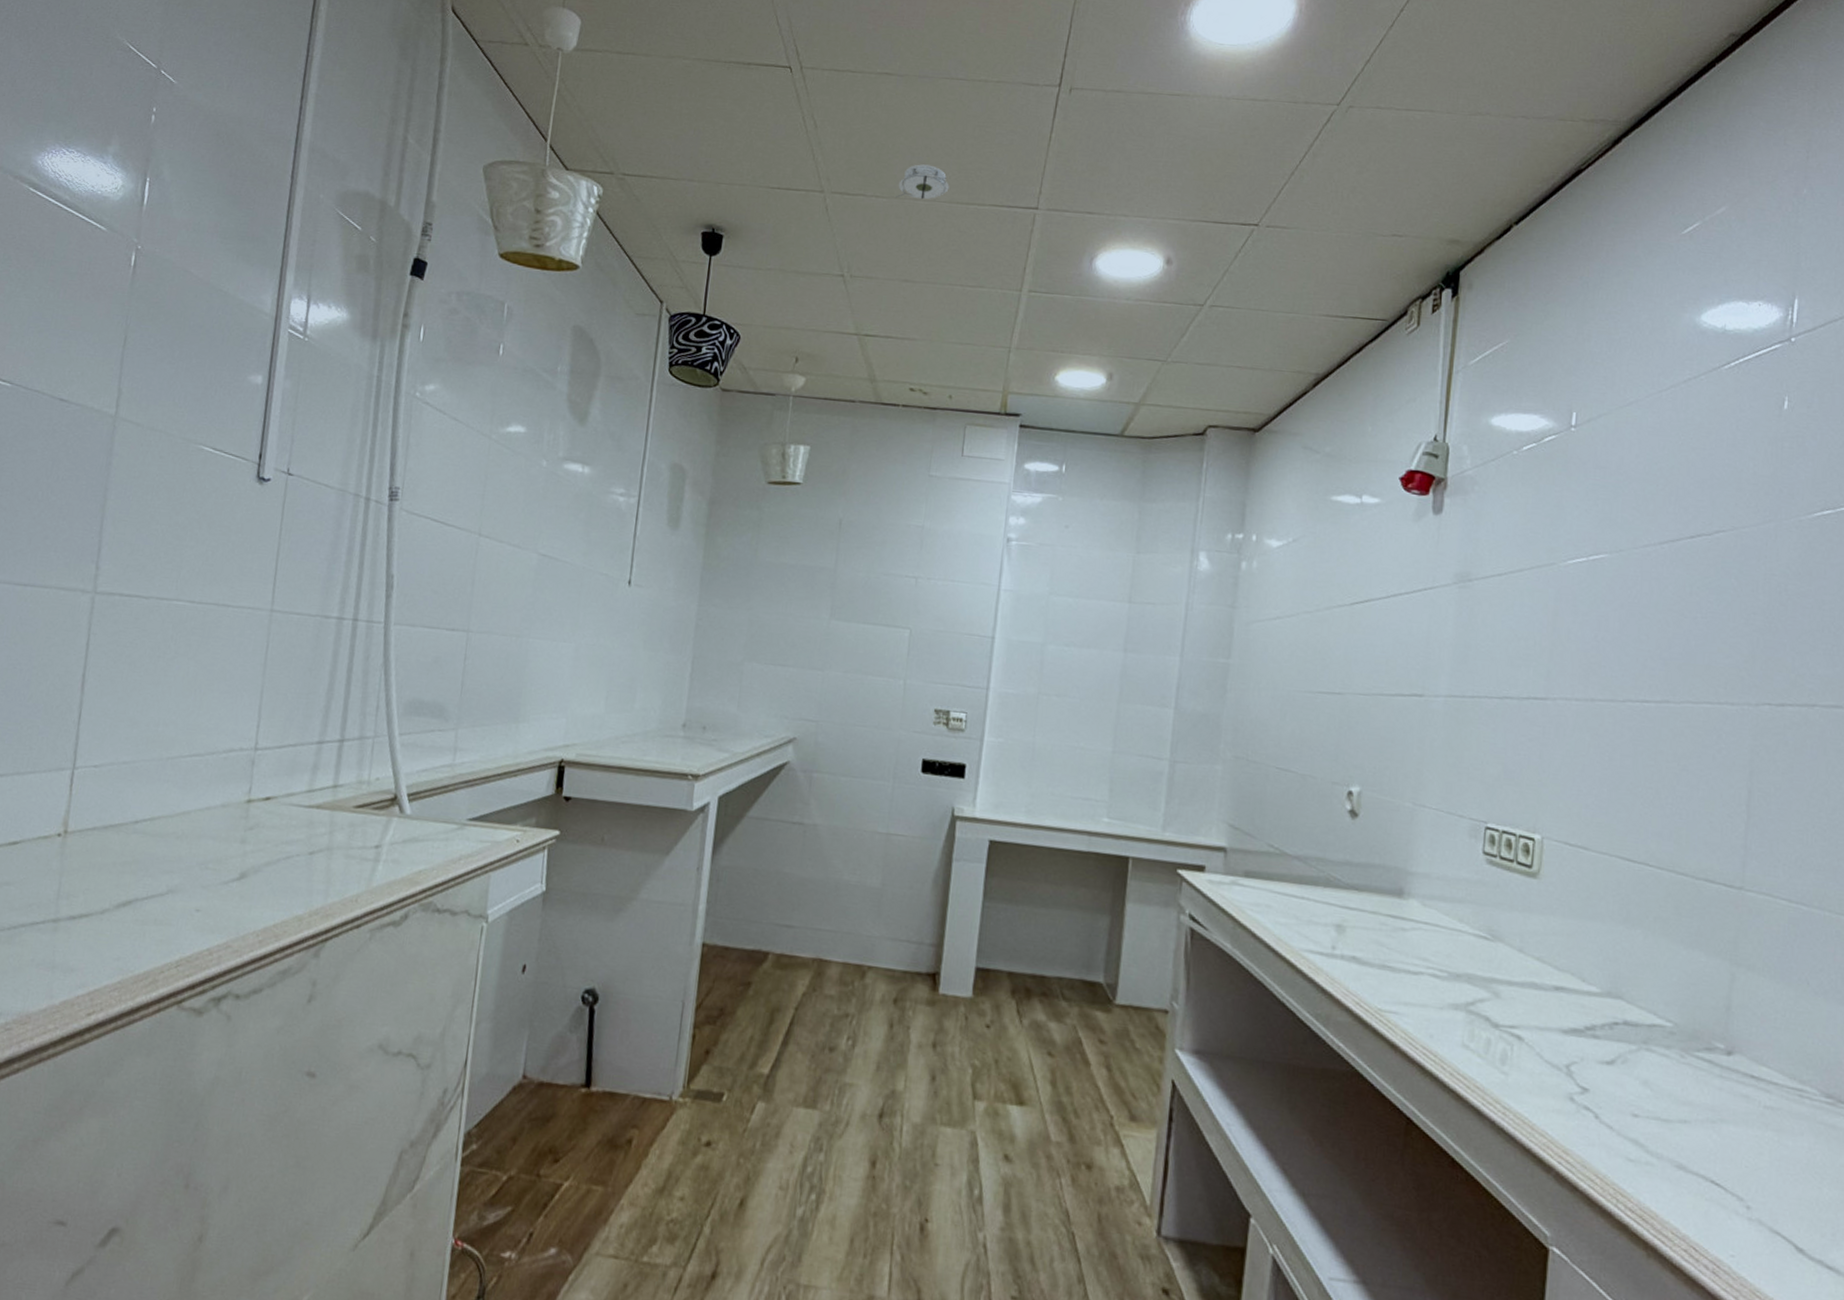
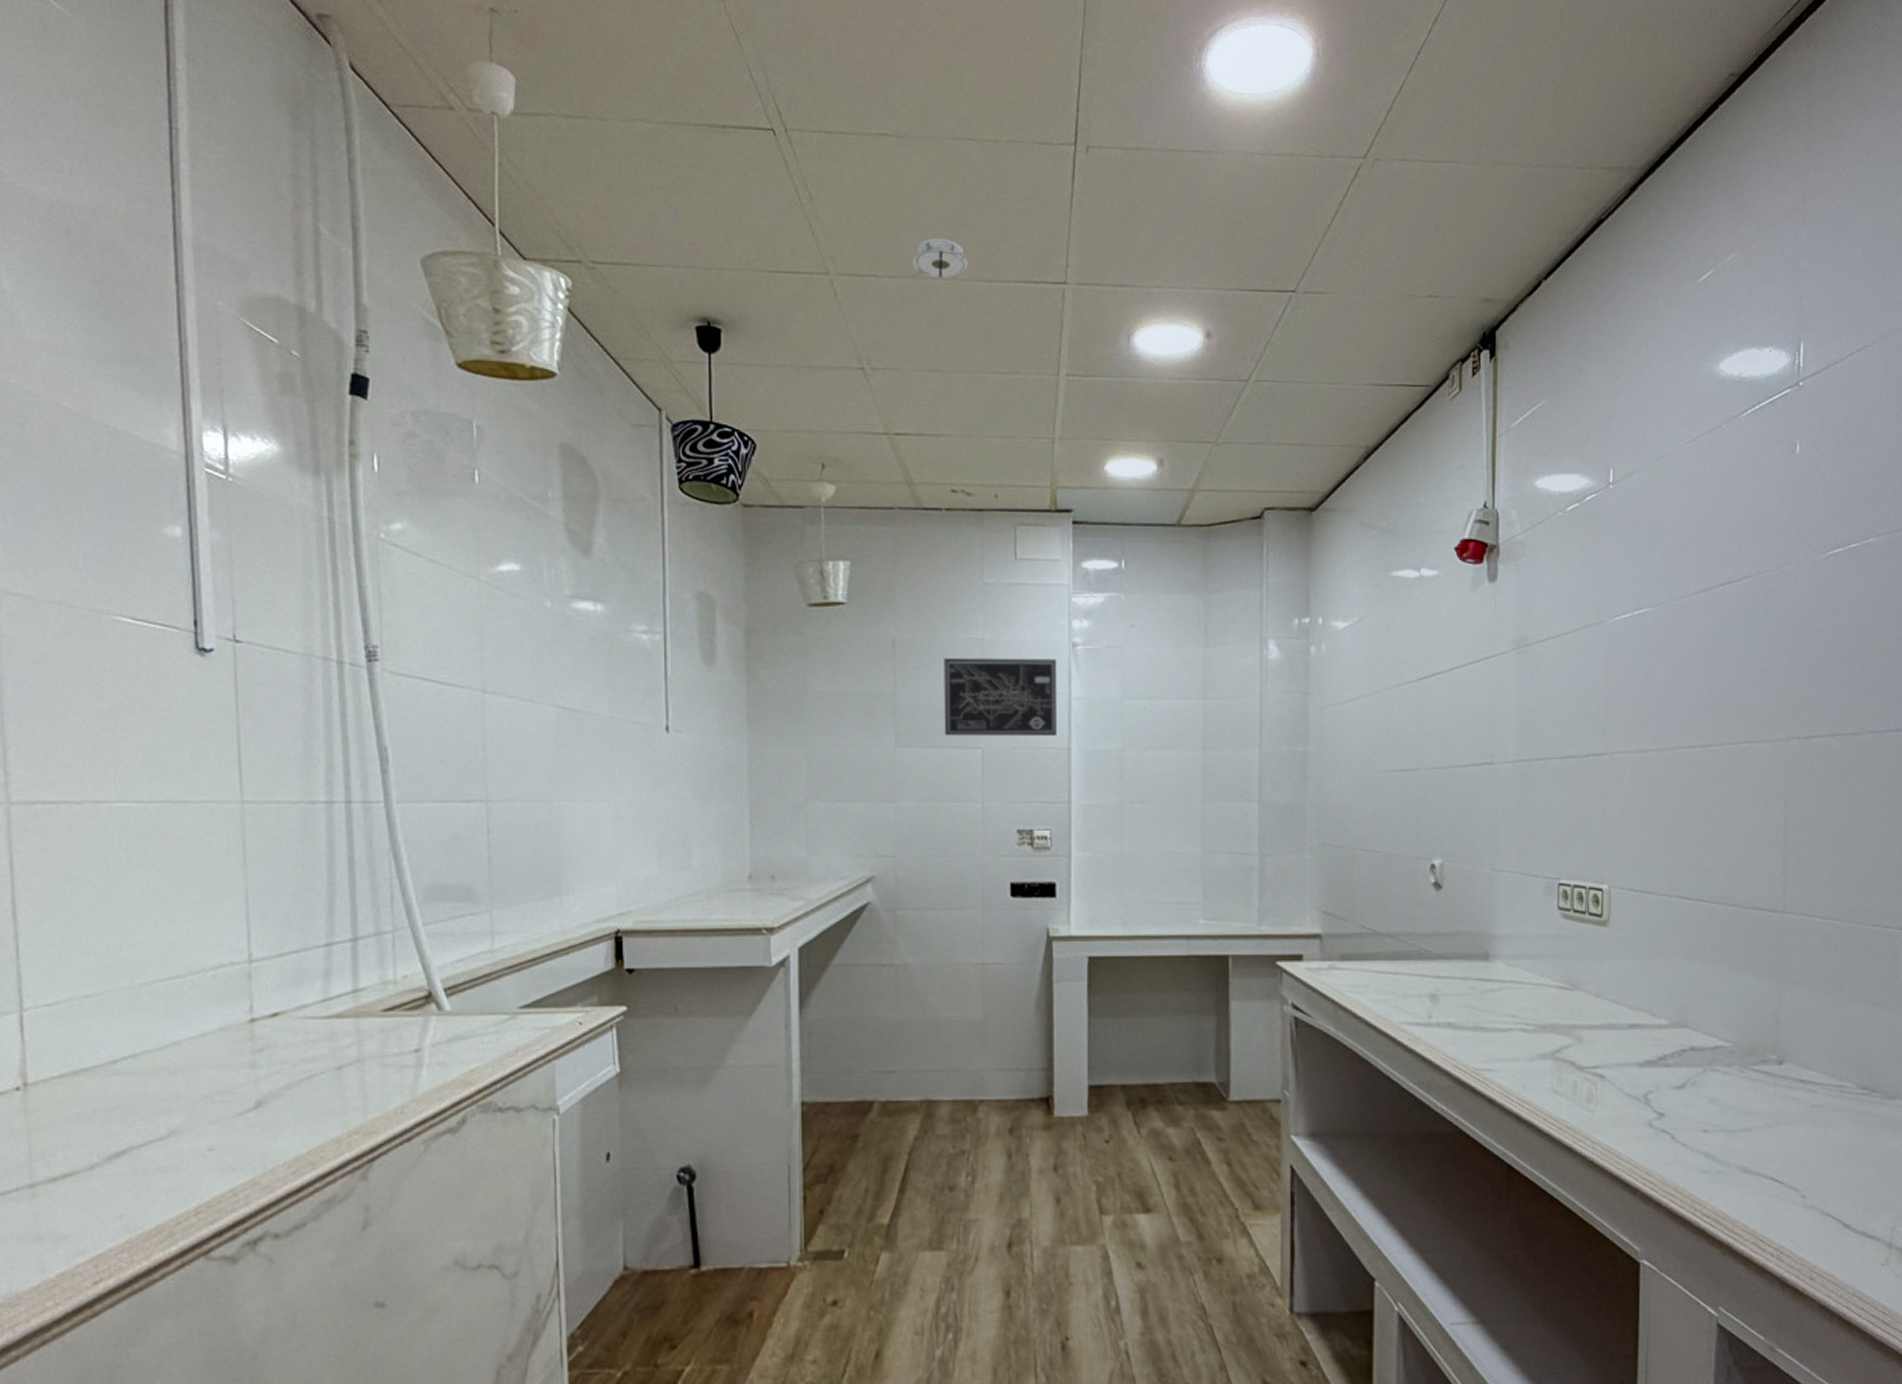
wall art: none [877,541,991,625] -> present [944,657,1058,737]

